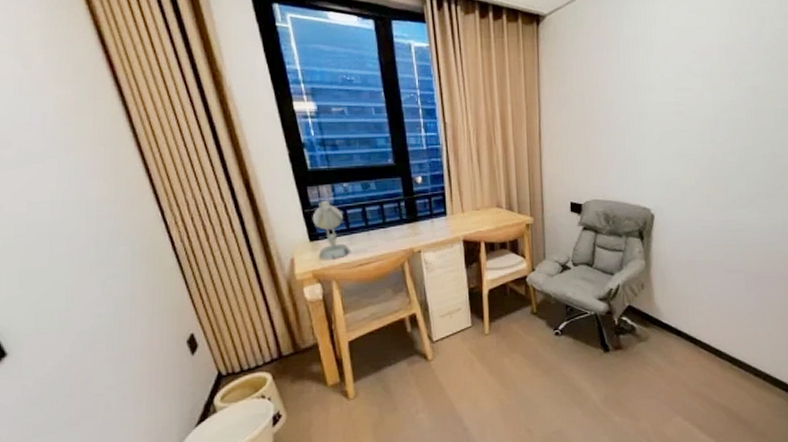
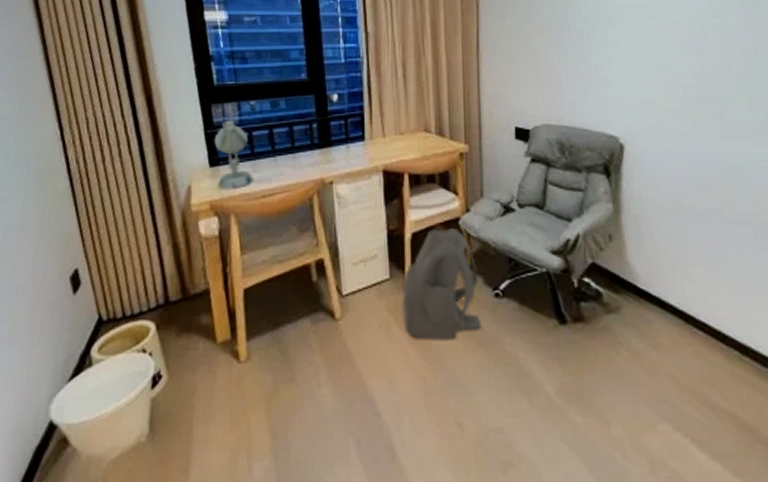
backpack: none [481,283,544,371] -> present [402,227,481,339]

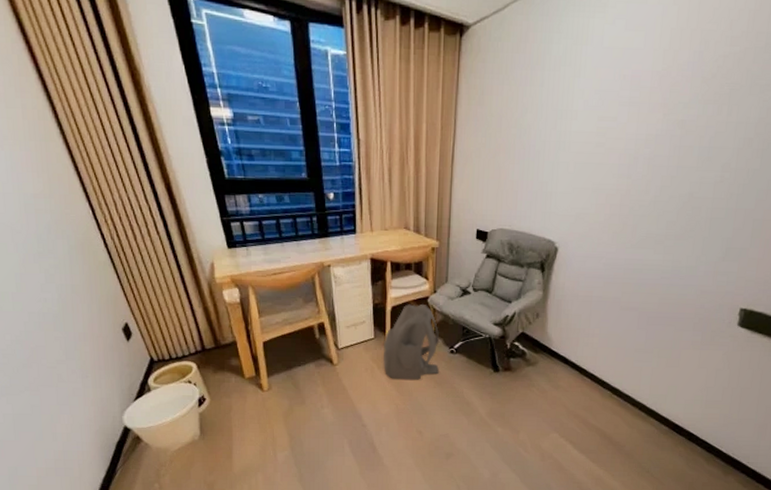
desk lamp: present [214,119,254,189] -> none [230,209,266,267]

